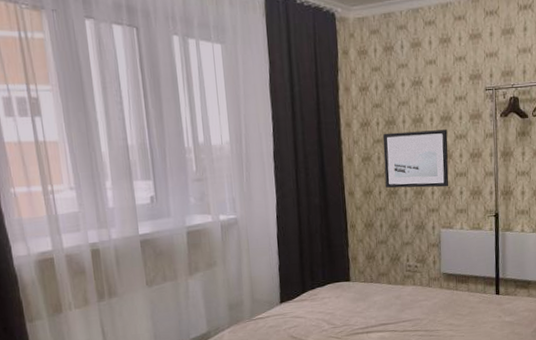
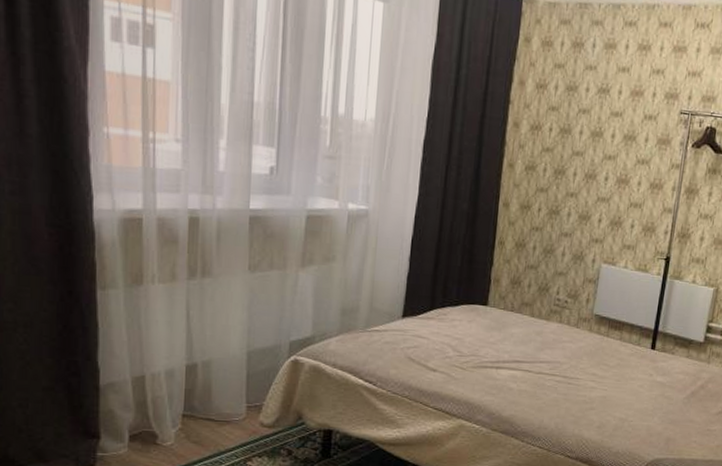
wall art: present [383,129,449,188] -> none [547,142,629,217]

